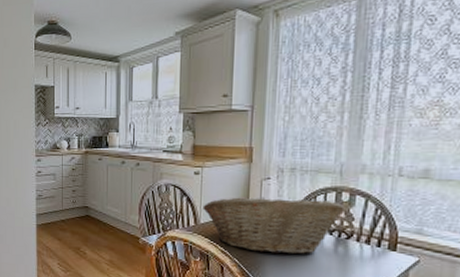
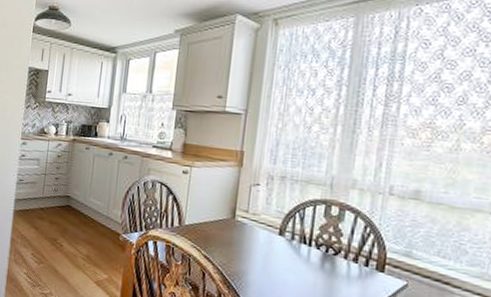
fruit basket: present [203,196,345,255] -> none [188,200,334,268]

